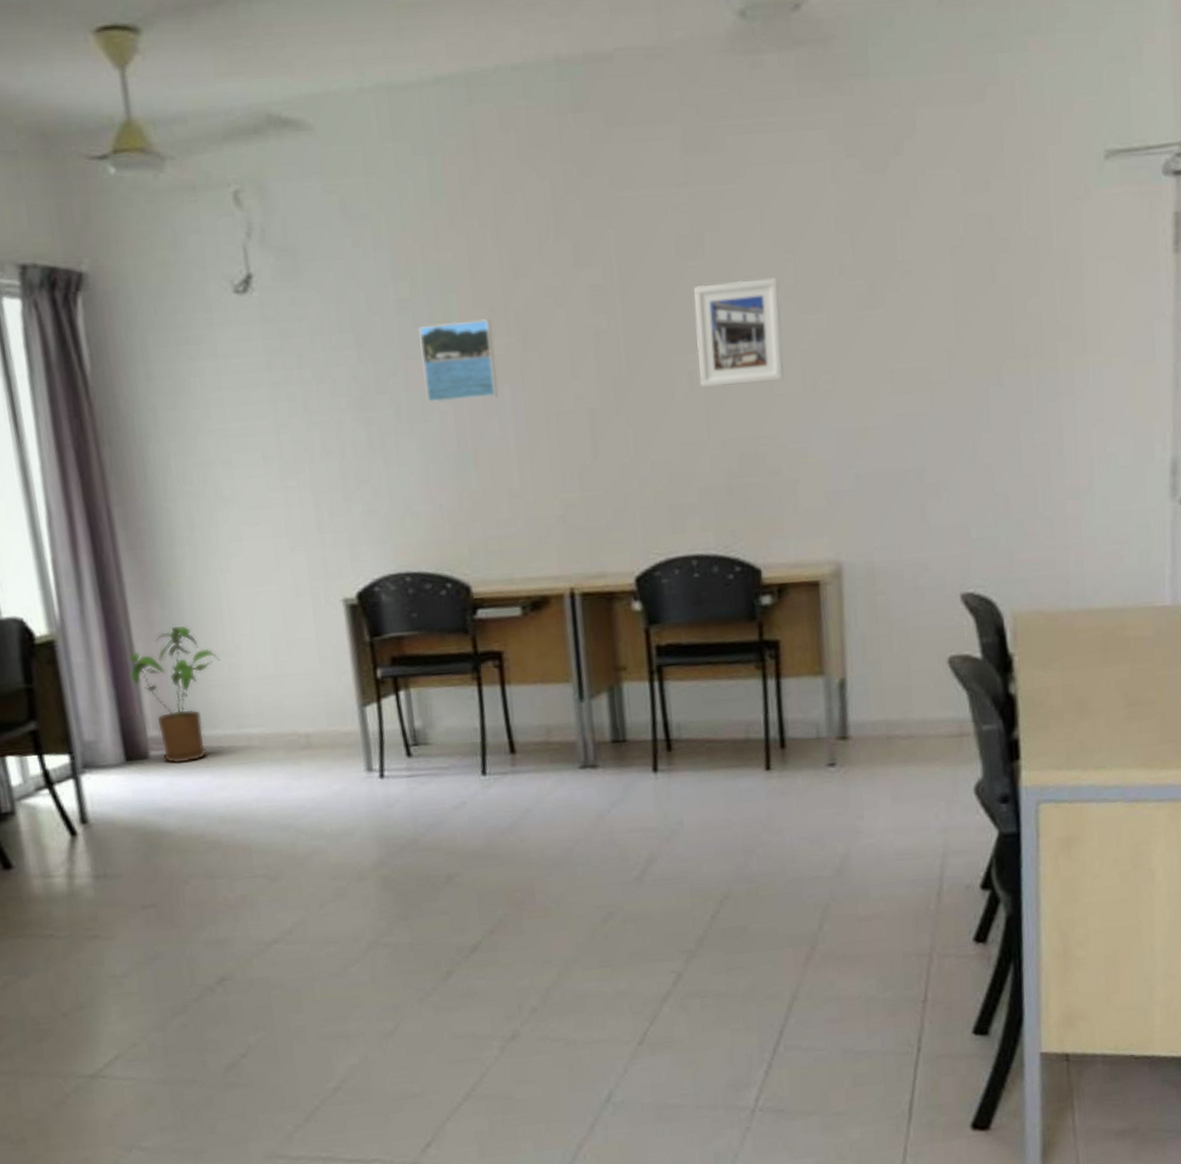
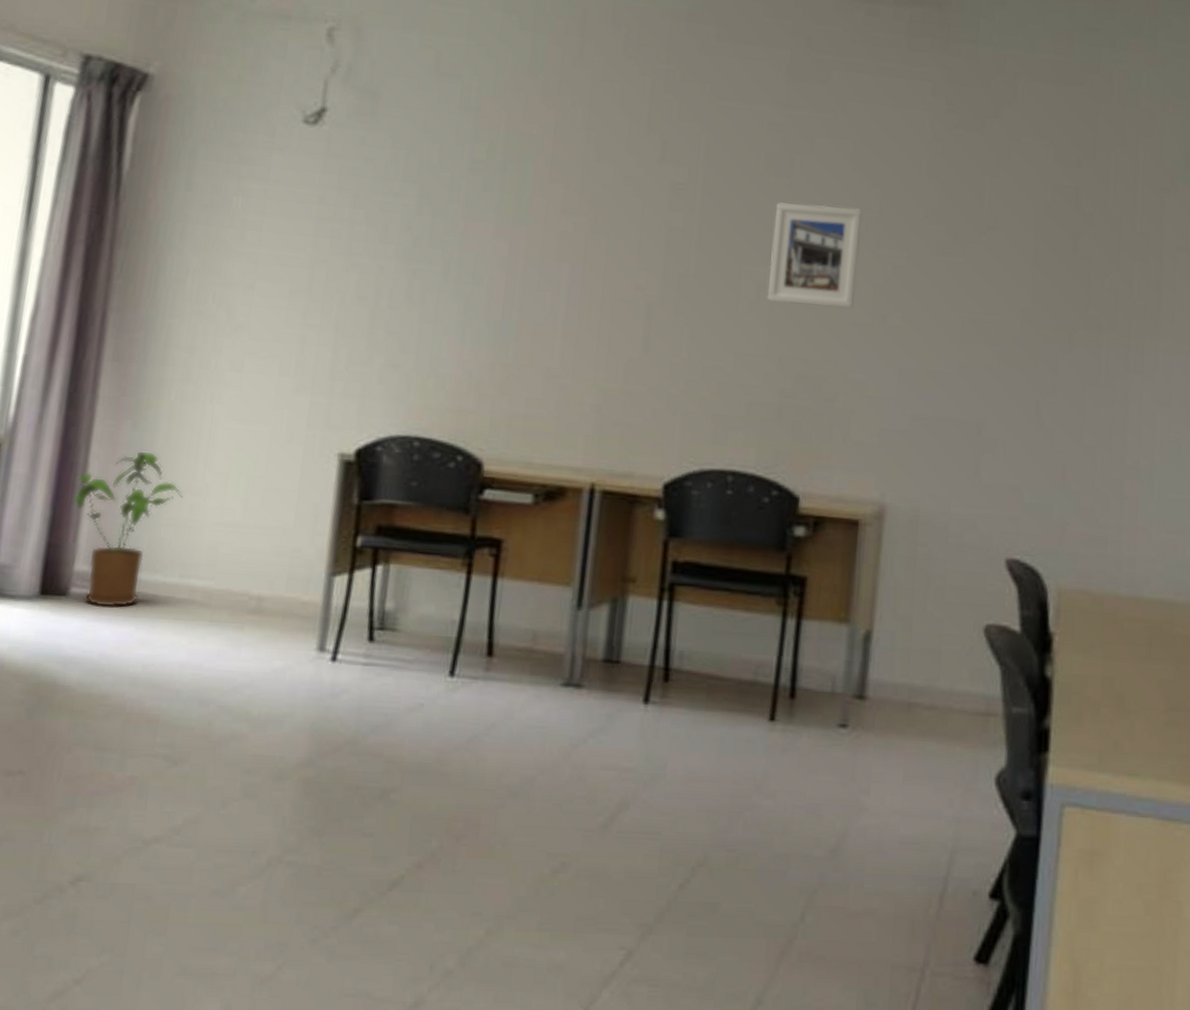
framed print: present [418,319,498,403] -> none [479,190,564,273]

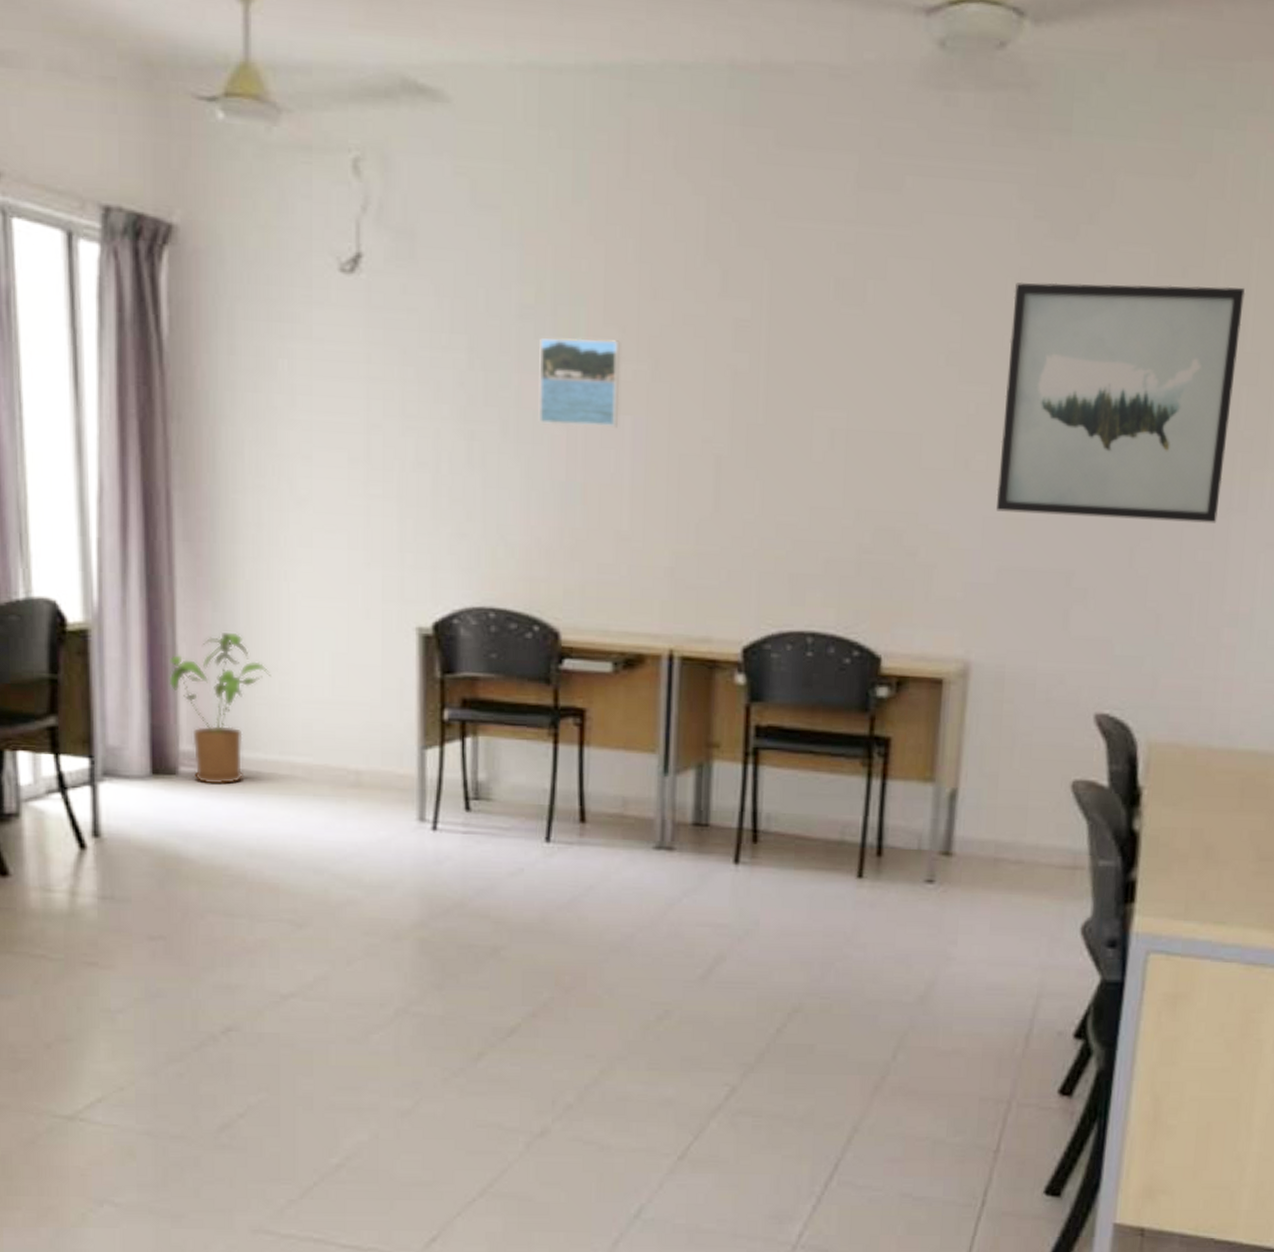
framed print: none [479,190,564,273] -> present [538,338,621,428]
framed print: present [767,202,863,309] -> none [841,337,943,453]
wall art: none [911,164,1134,383] -> present [996,282,1246,523]

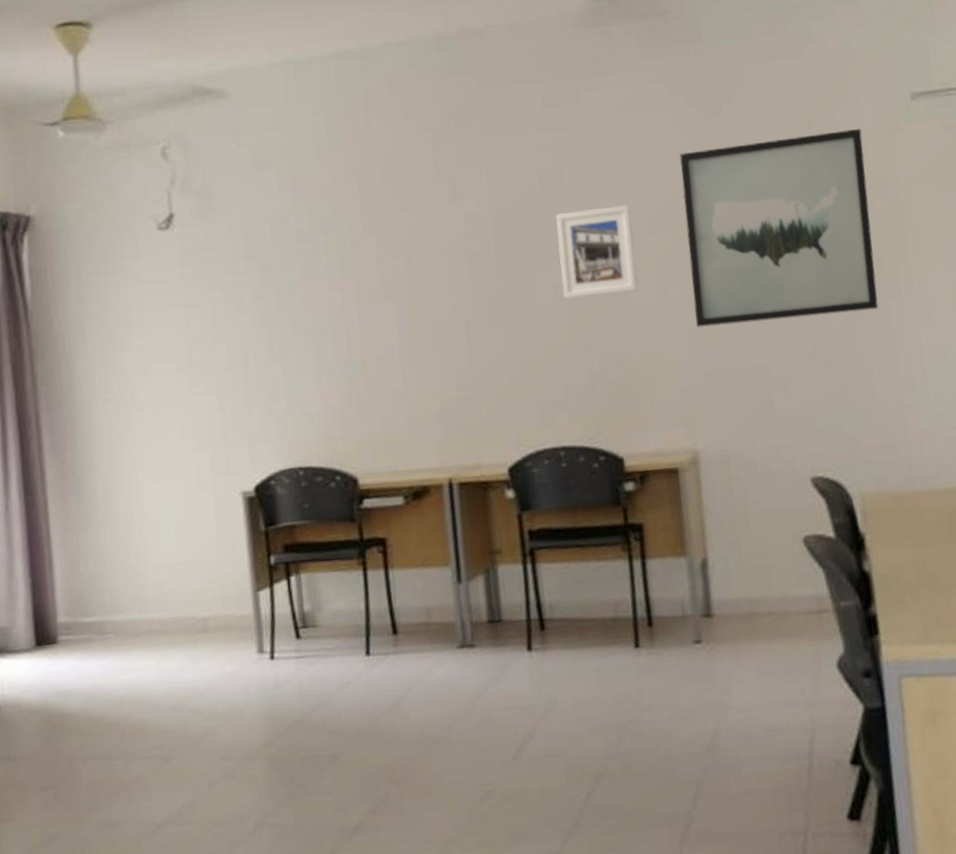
house plant: present [169,632,271,785] -> none [45,518,128,648]
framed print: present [538,338,621,428] -> none [316,246,384,317]
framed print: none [841,337,943,453] -> present [556,205,638,299]

